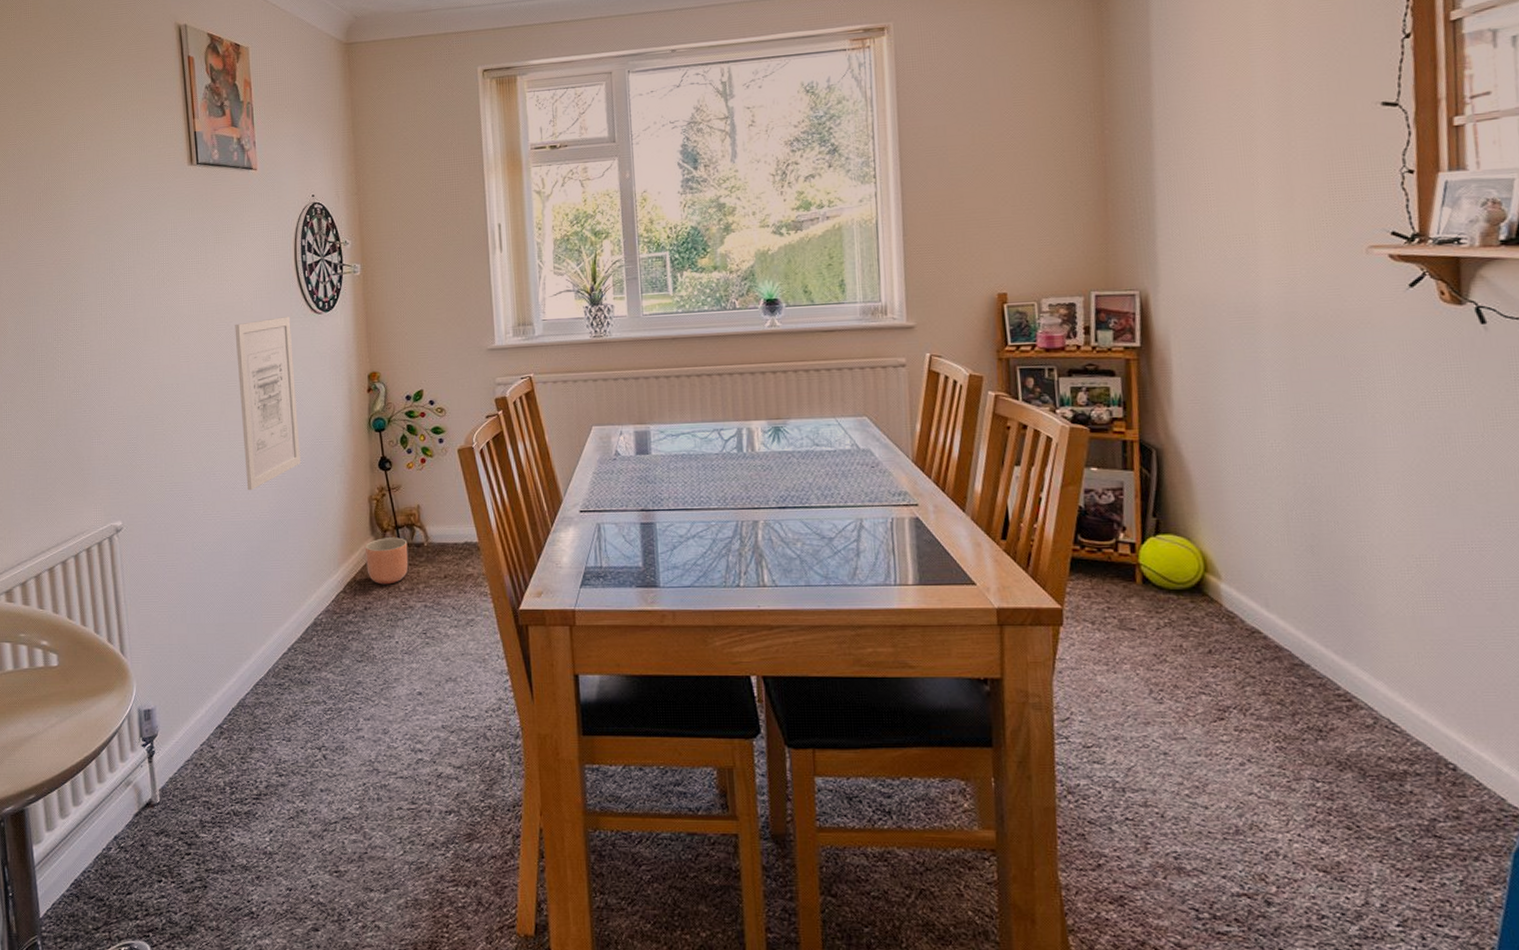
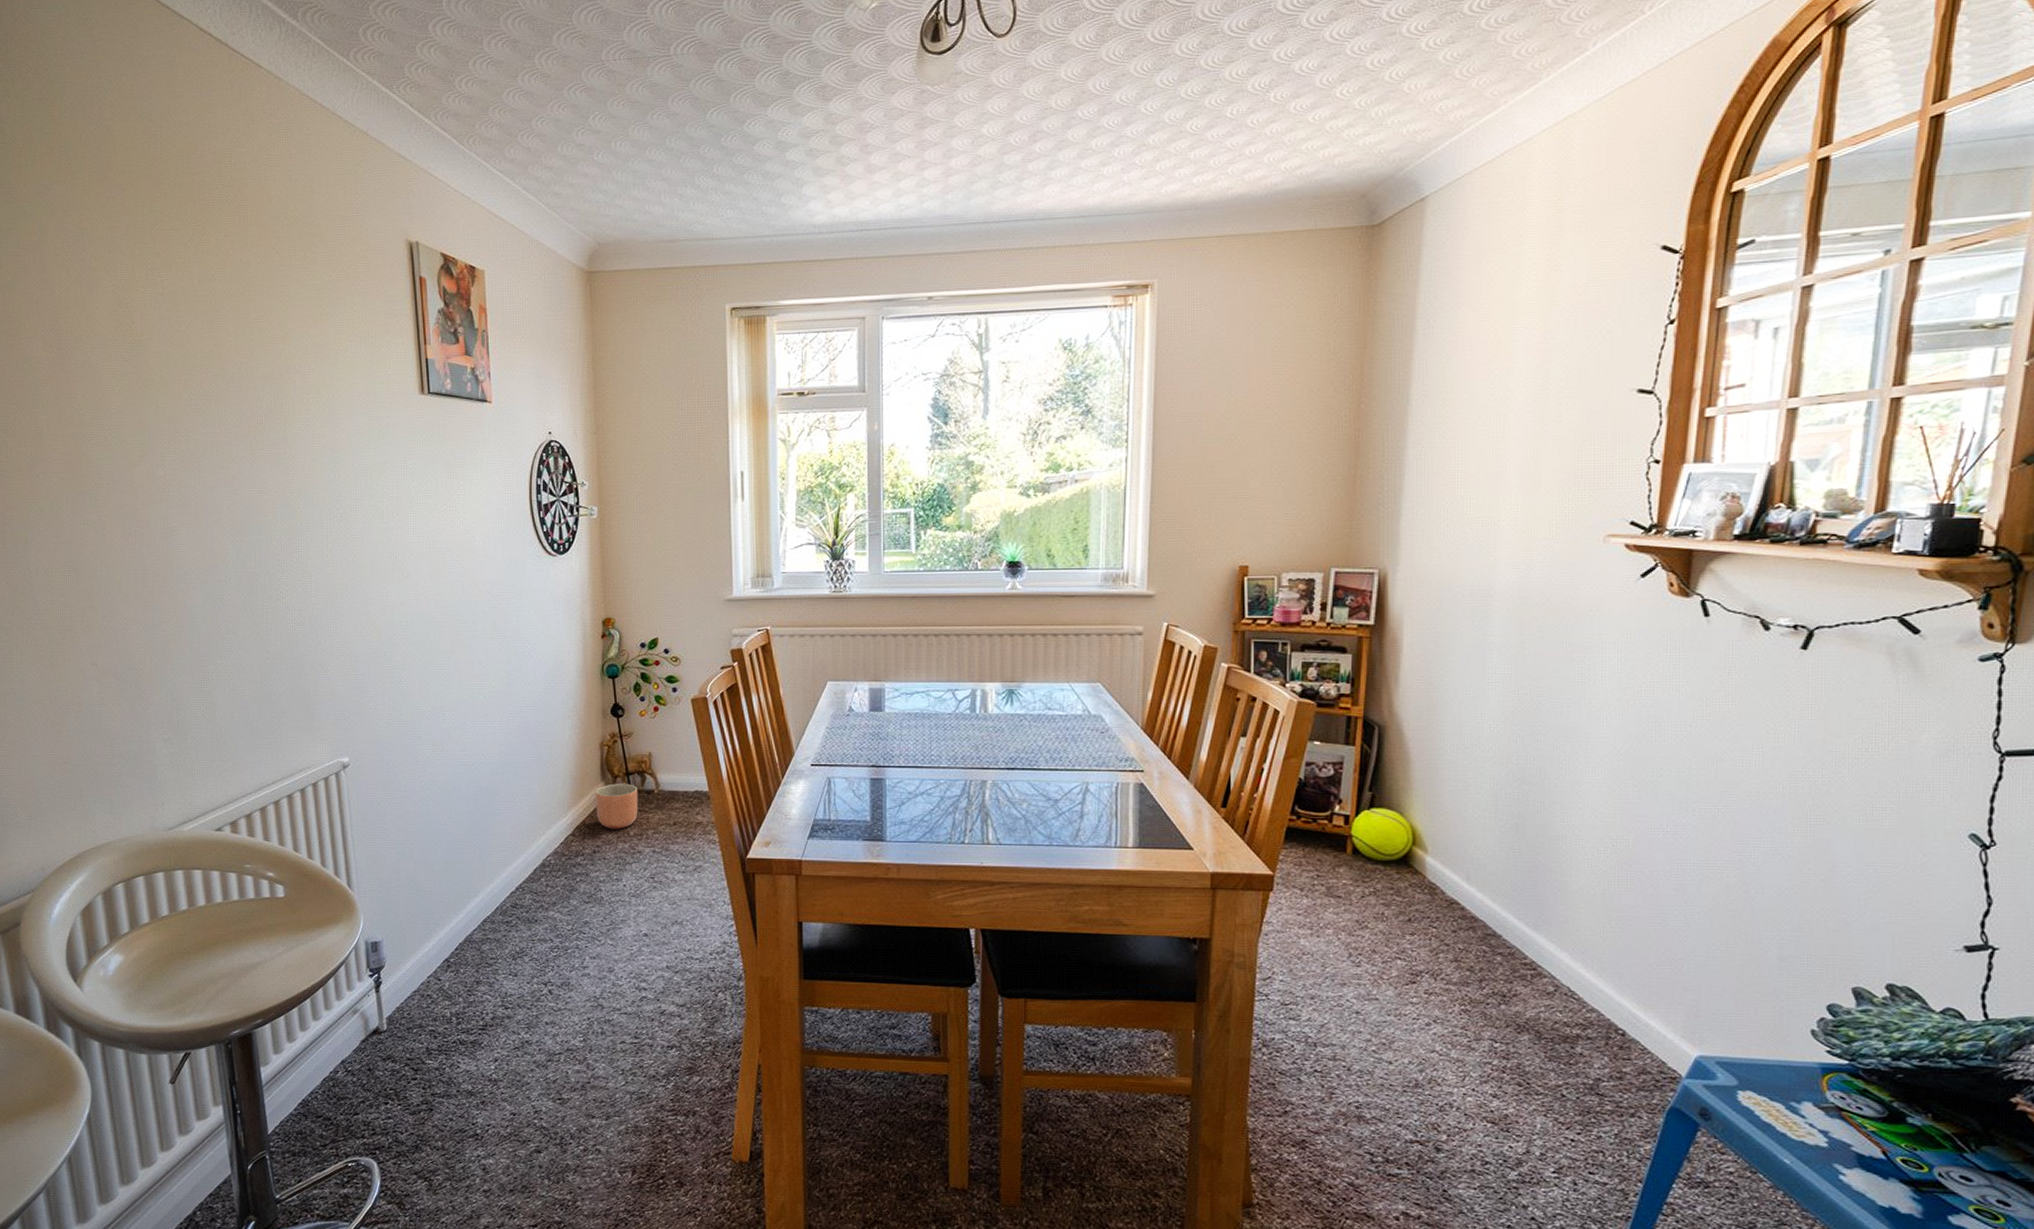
wall art: present [235,316,301,491] -> none [466,557,532,732]

